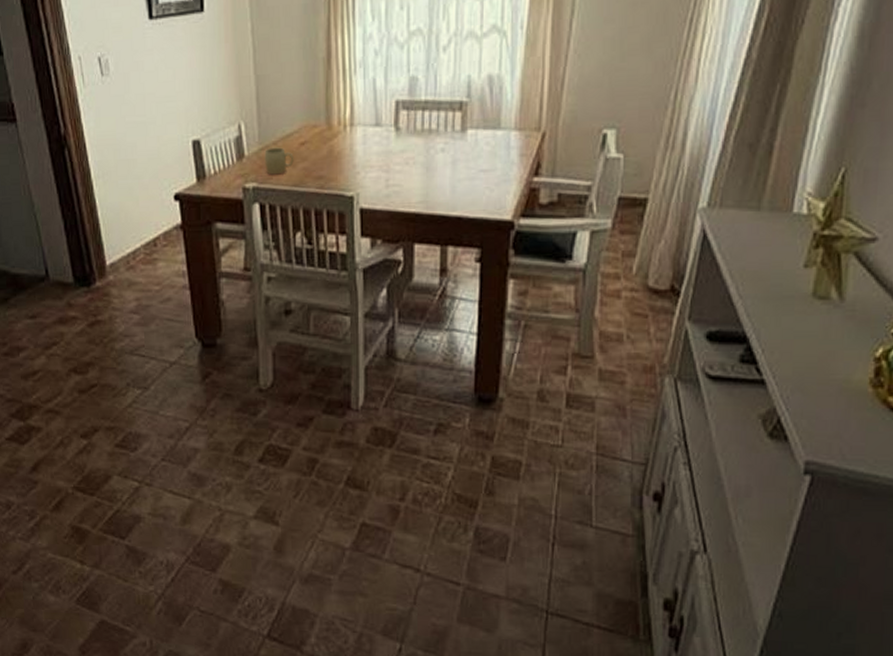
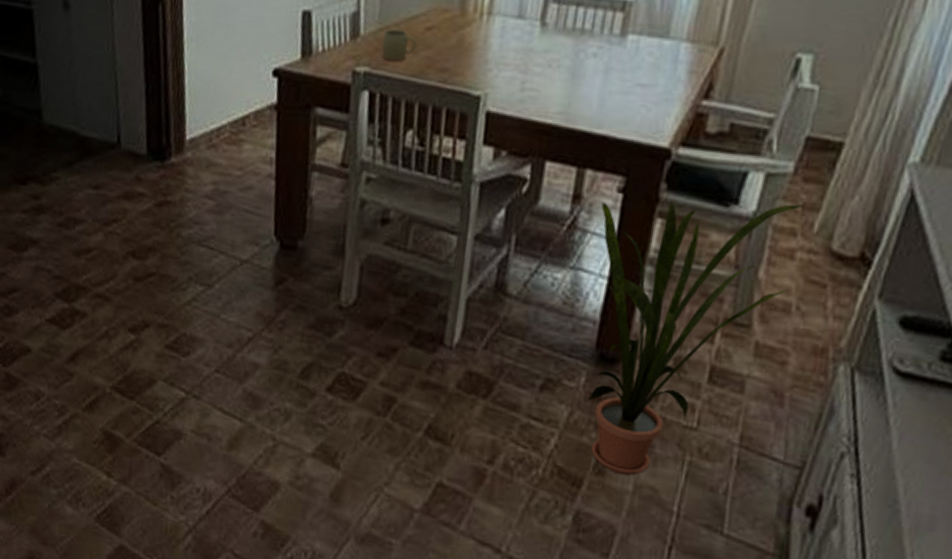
house plant: none [465,253,623,492] -> present [587,200,805,475]

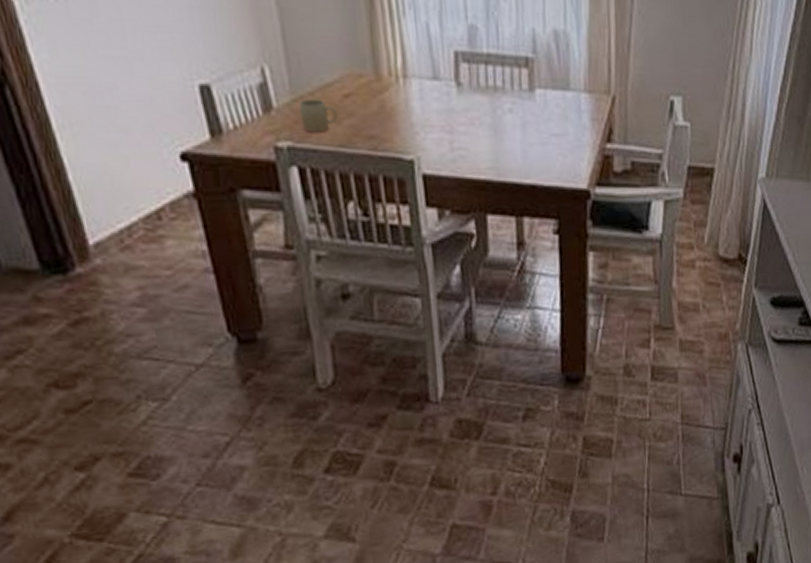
house plant: present [587,200,805,475] -> none [543,223,697,472]

